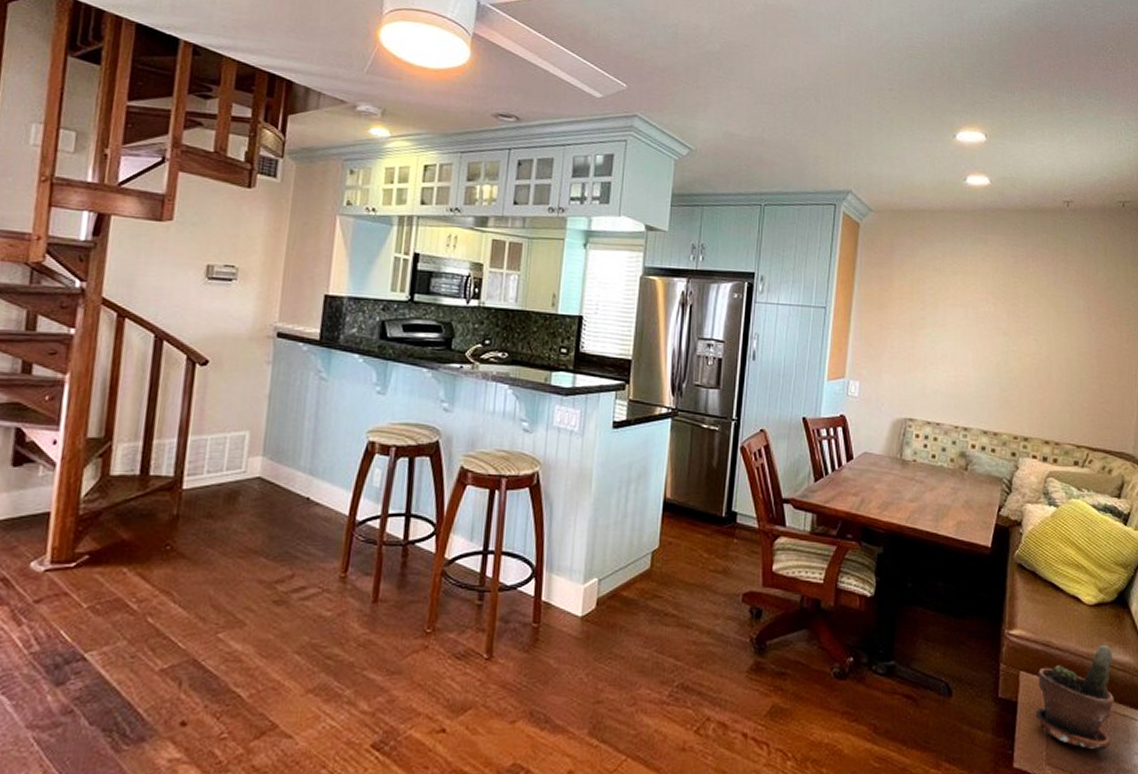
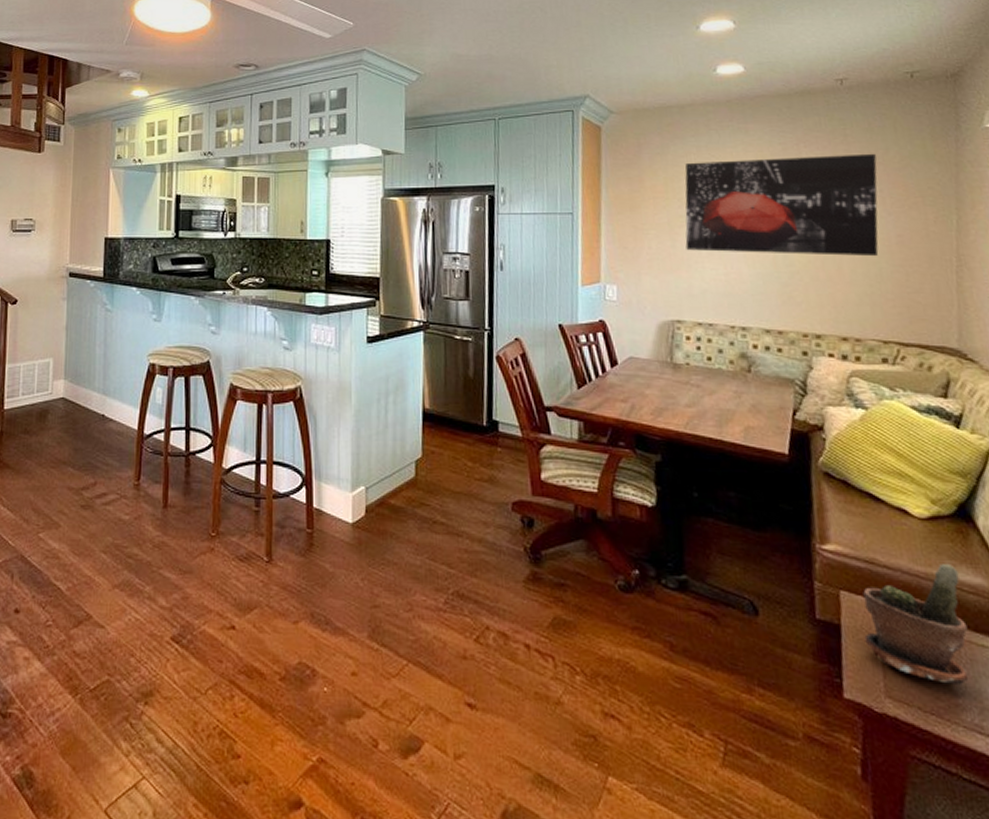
wall art: none [924,267,1088,368] -> present [685,153,879,257]

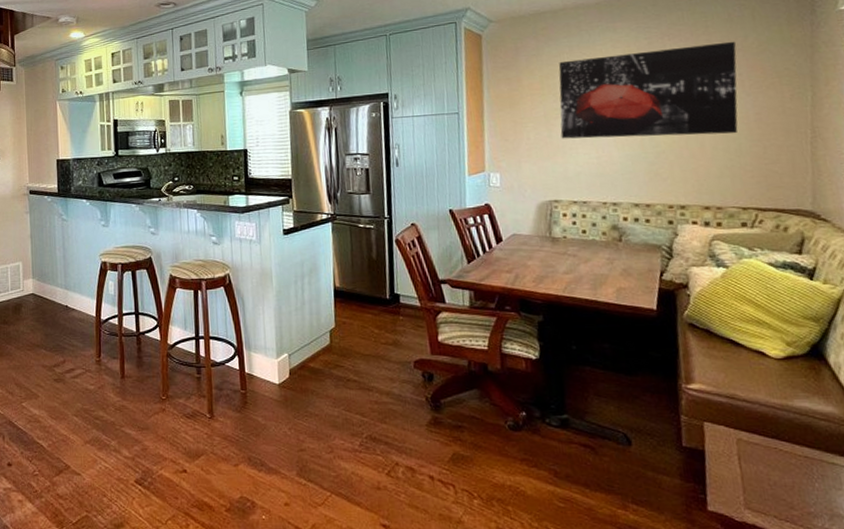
potted plant: present [863,564,969,685] -> none [724,396,820,496]

